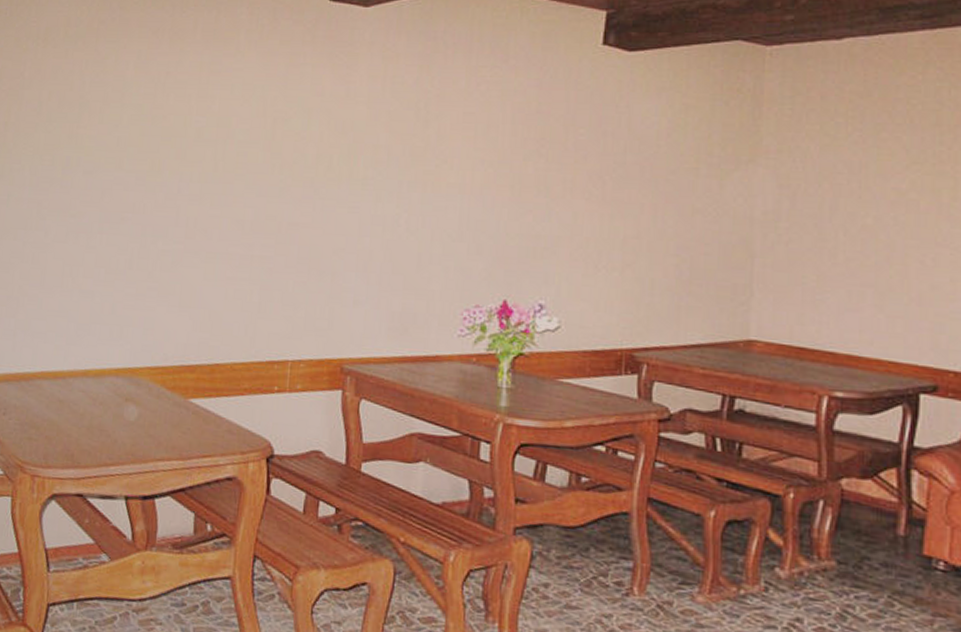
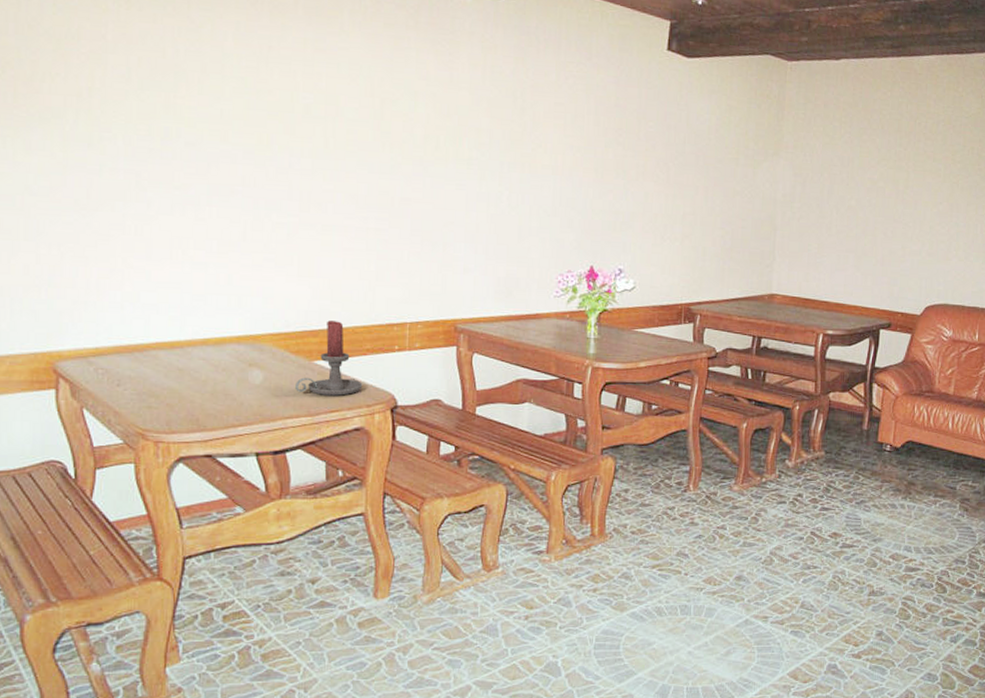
candle holder: none [169,355,238,439] -> present [295,320,363,396]

